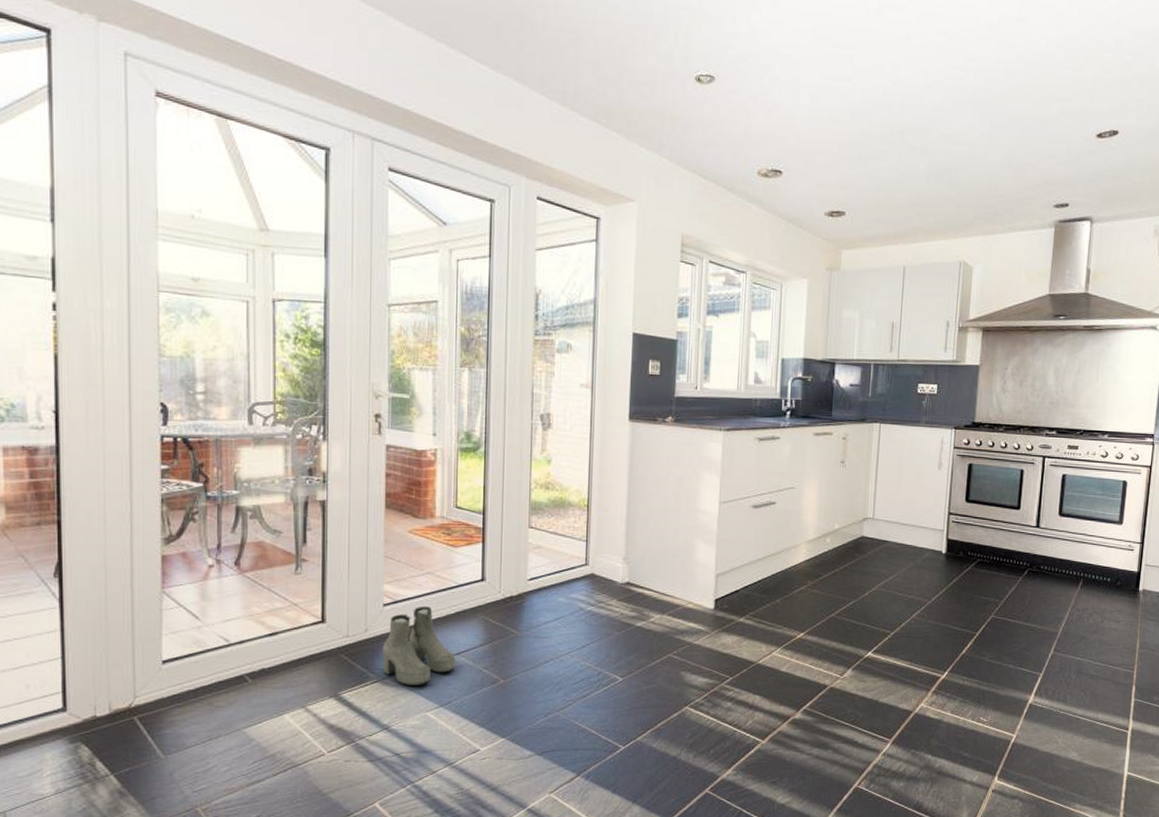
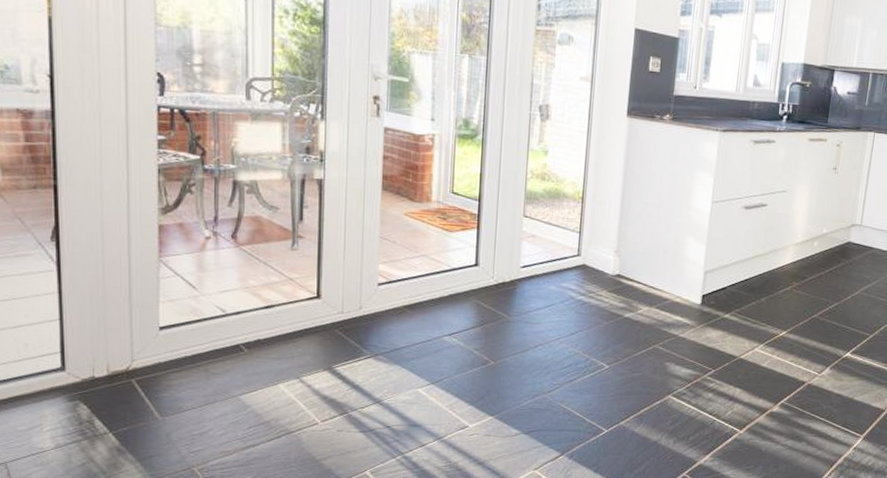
boots: present [382,605,456,685] -> none [375,287,448,363]

